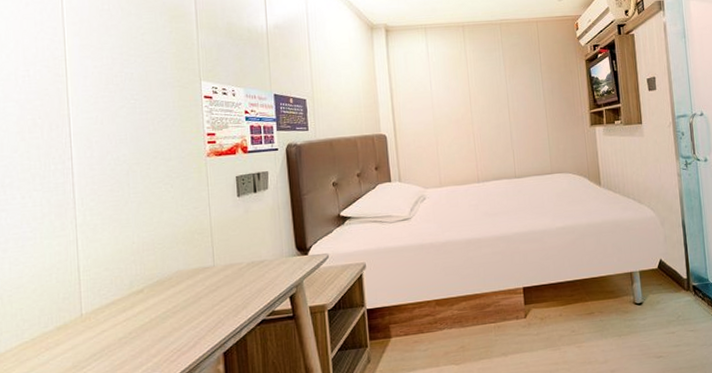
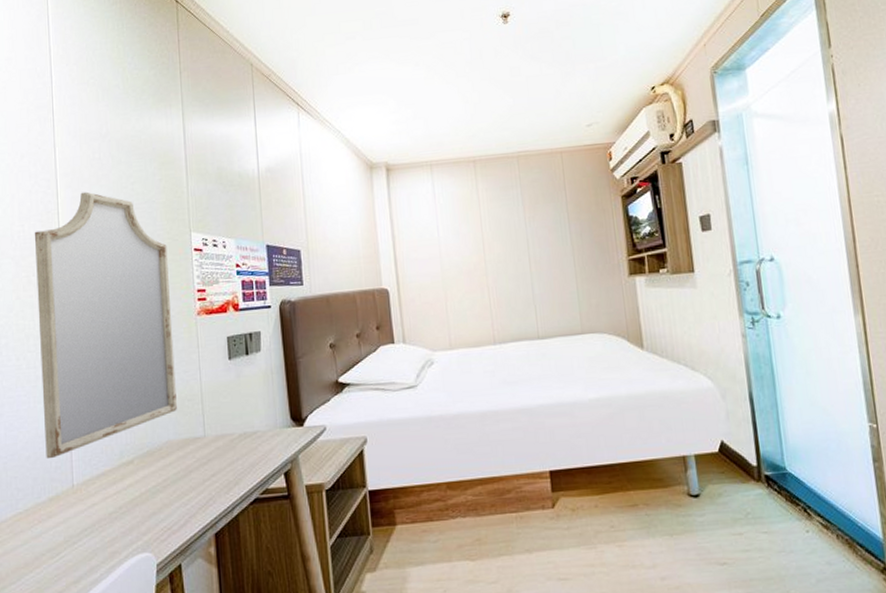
home mirror: none [41,40,187,290] -> present [35,191,177,458]

